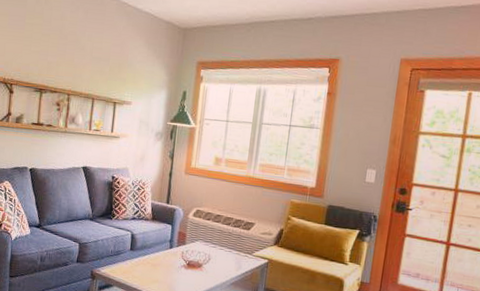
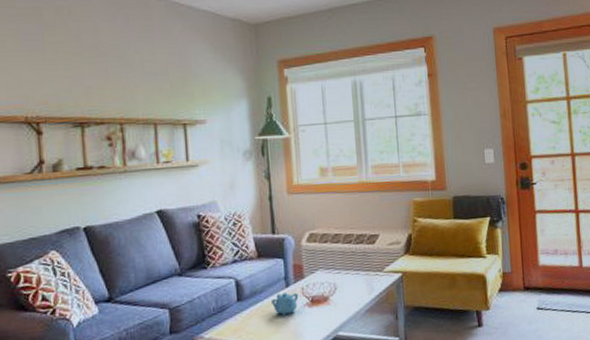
teapot: none [156,252,178,271] -> present [272,293,299,316]

